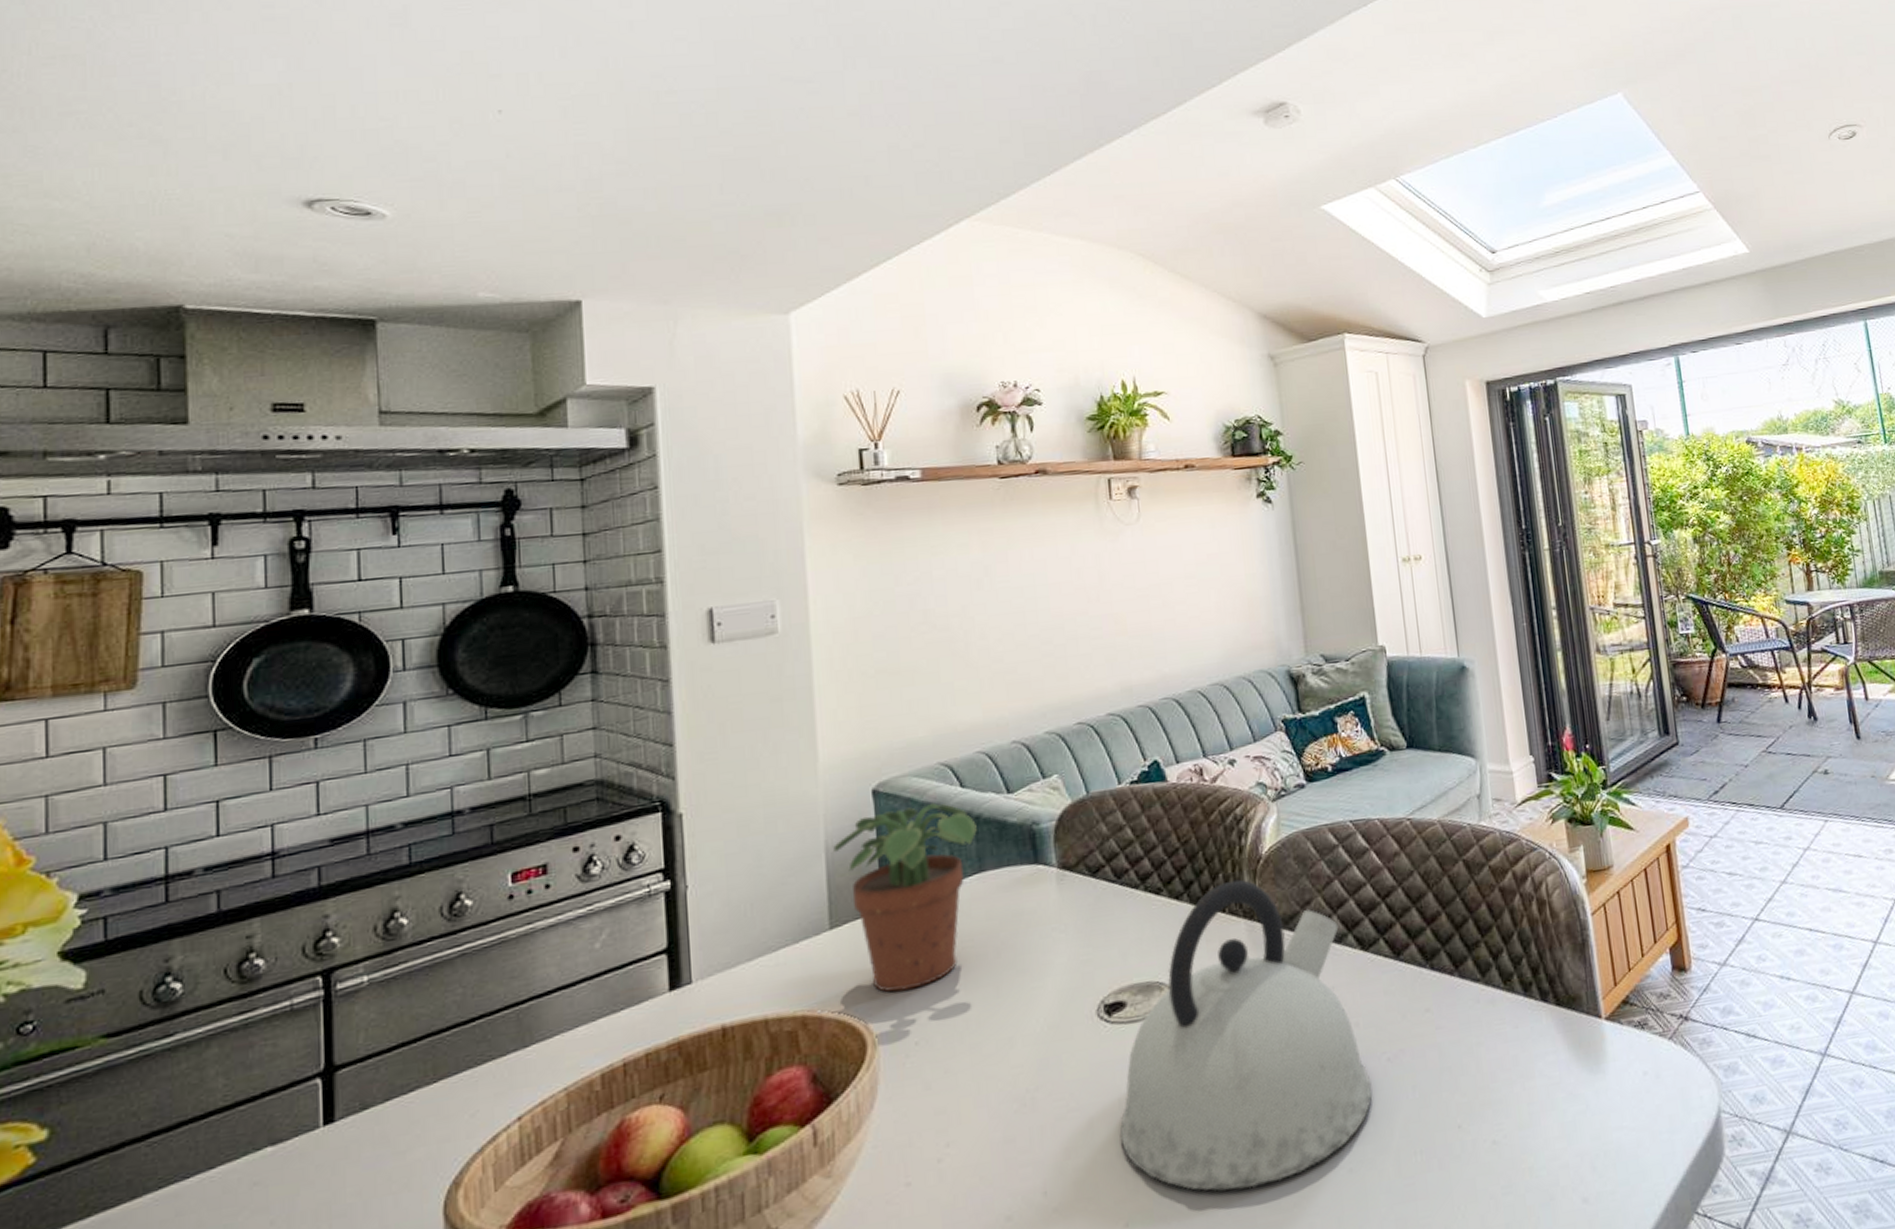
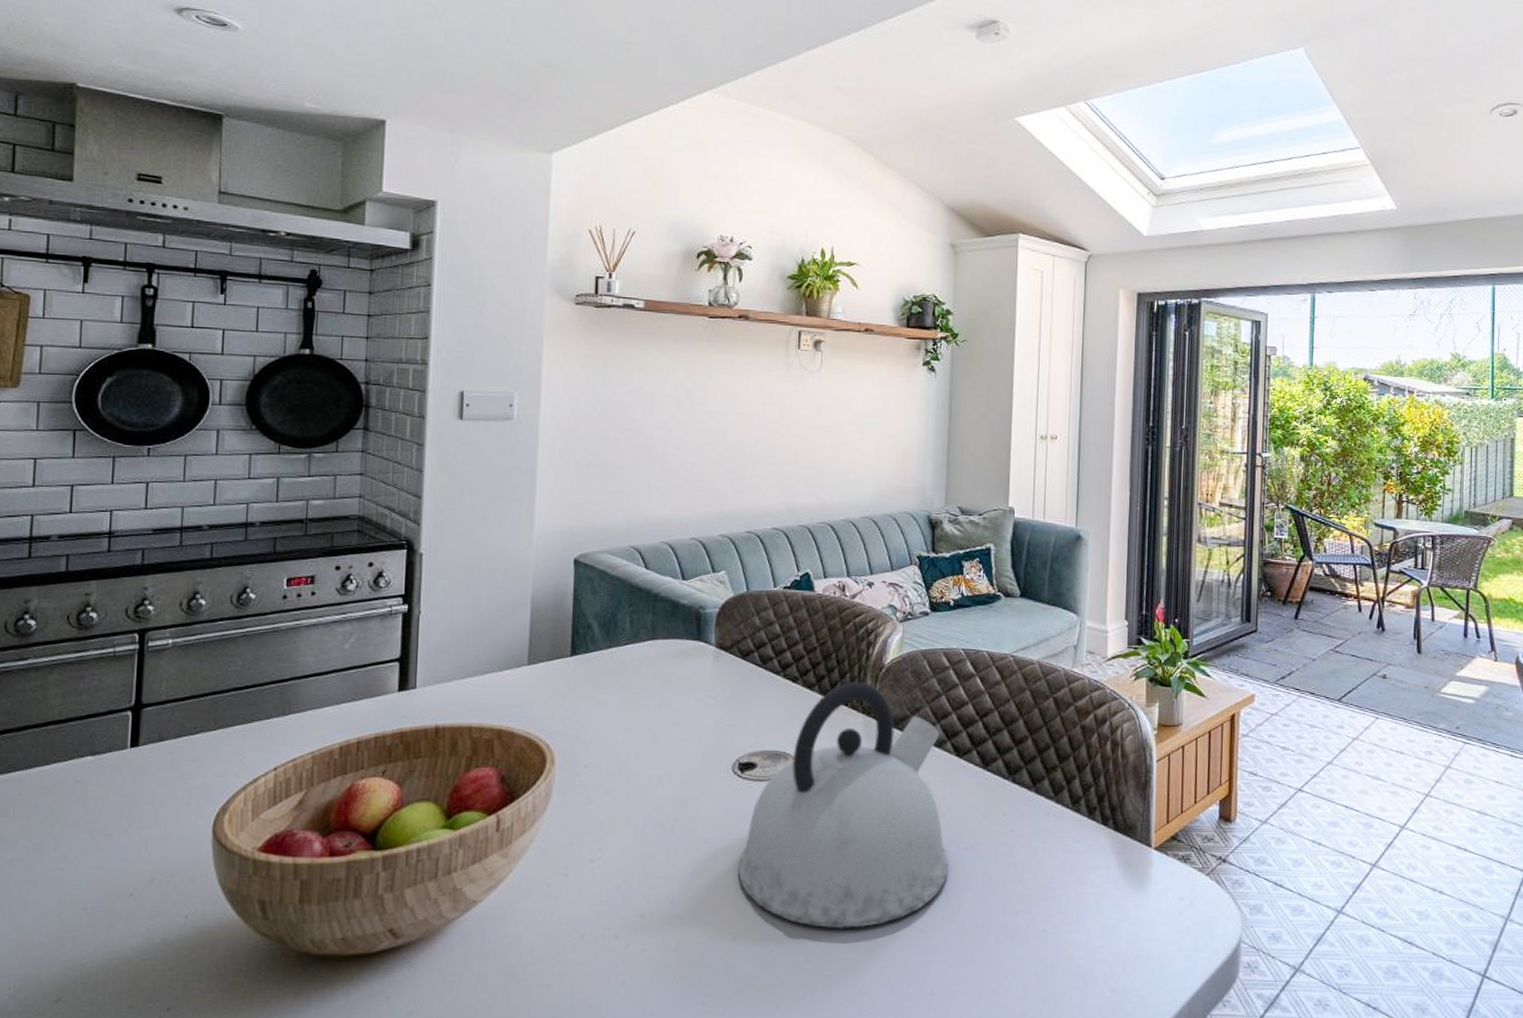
potted plant: present [833,802,977,992] -> none [538,577,654,723]

